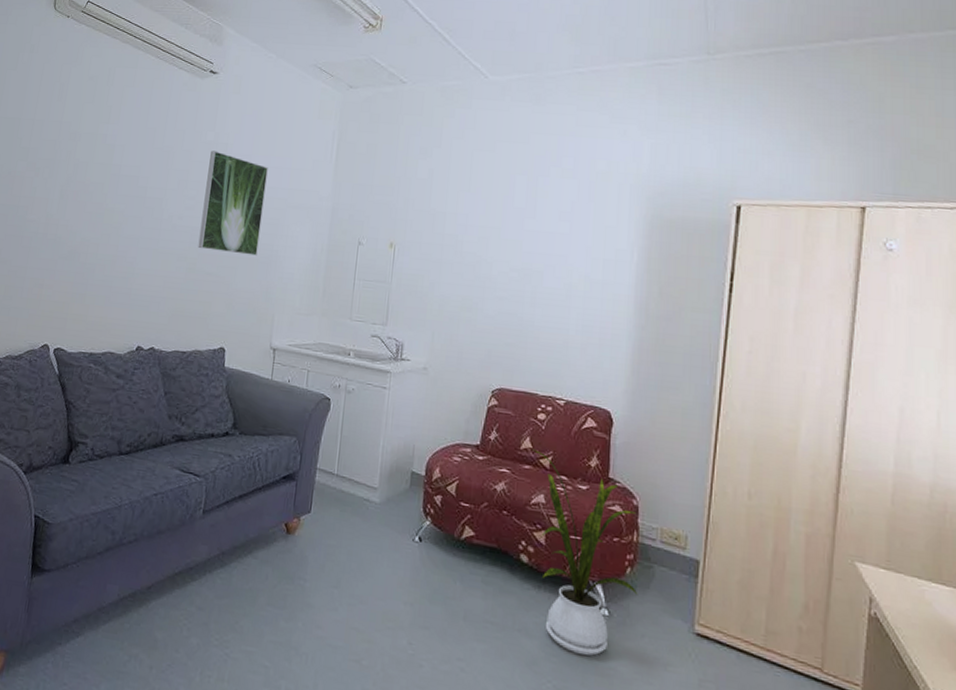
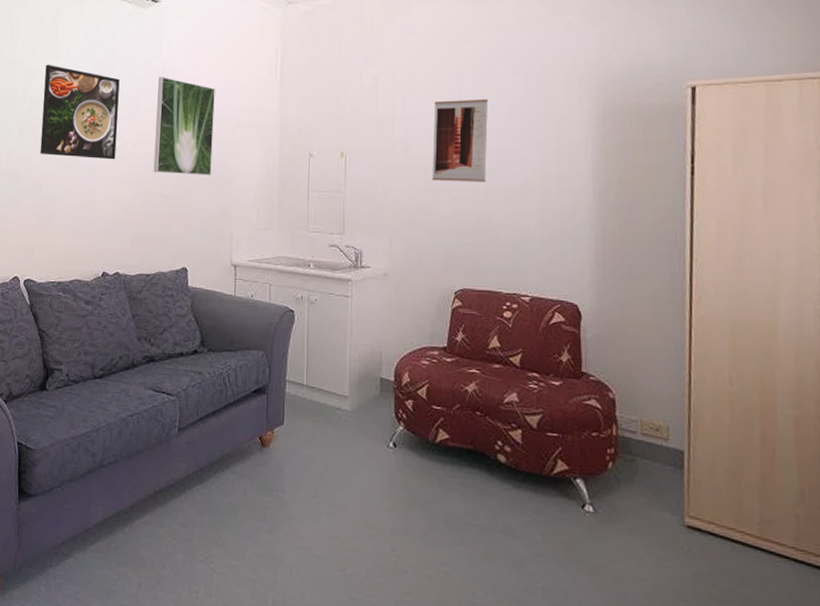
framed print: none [80,127,170,232] -> present [39,64,120,160]
wall art: none [479,199,540,284] -> present [432,99,488,182]
house plant: present [532,449,638,656] -> none [501,348,623,554]

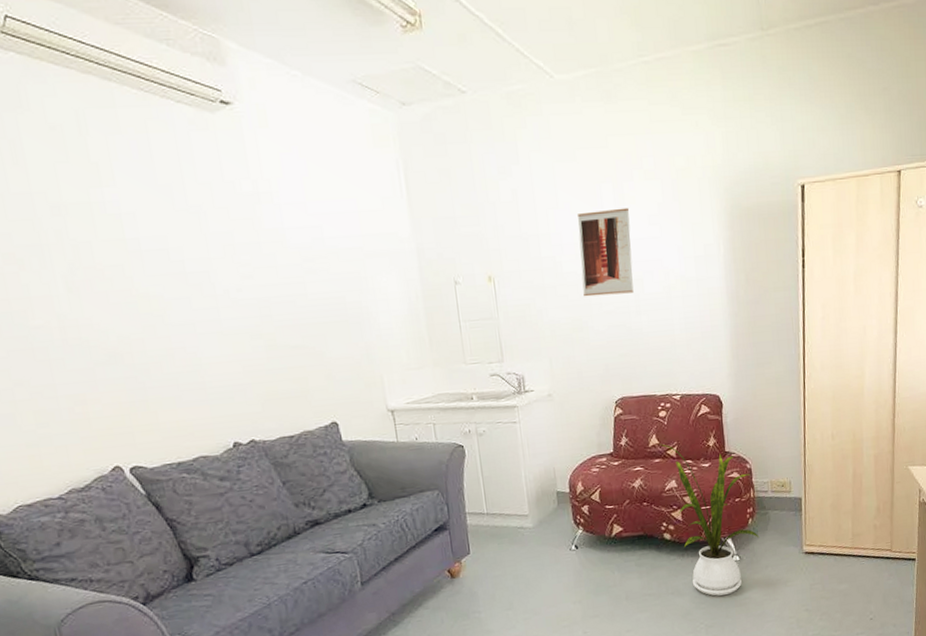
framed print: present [39,64,120,160] -> none [83,193,218,315]
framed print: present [153,77,215,176] -> none [253,202,345,321]
house plant: none [501,348,623,554] -> present [659,444,760,596]

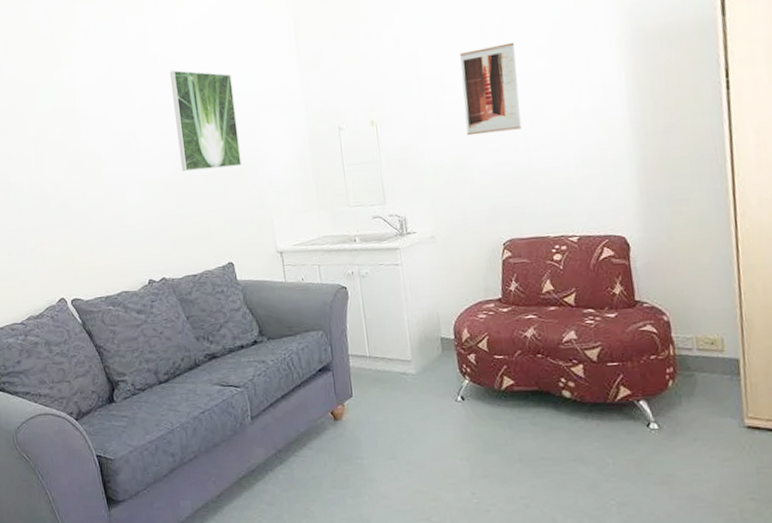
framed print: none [253,202,345,321] -> present [170,70,242,172]
house plant: present [659,444,760,596] -> none [555,290,684,469]

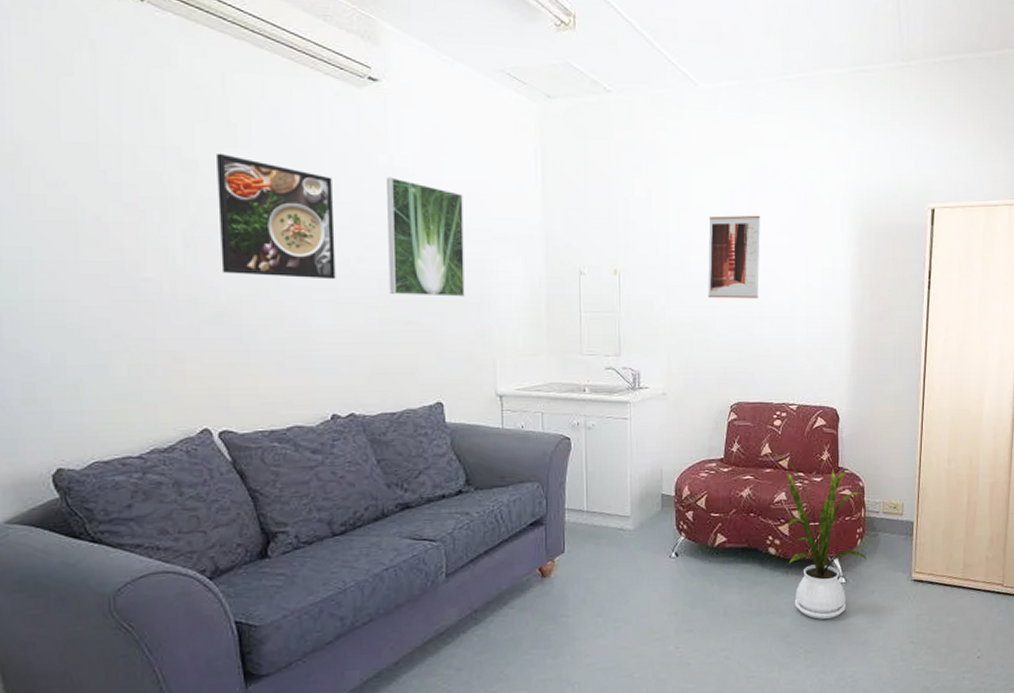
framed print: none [49,75,141,171] -> present [217,153,336,280]
house plant: none [555,290,684,469] -> present [772,454,868,619]

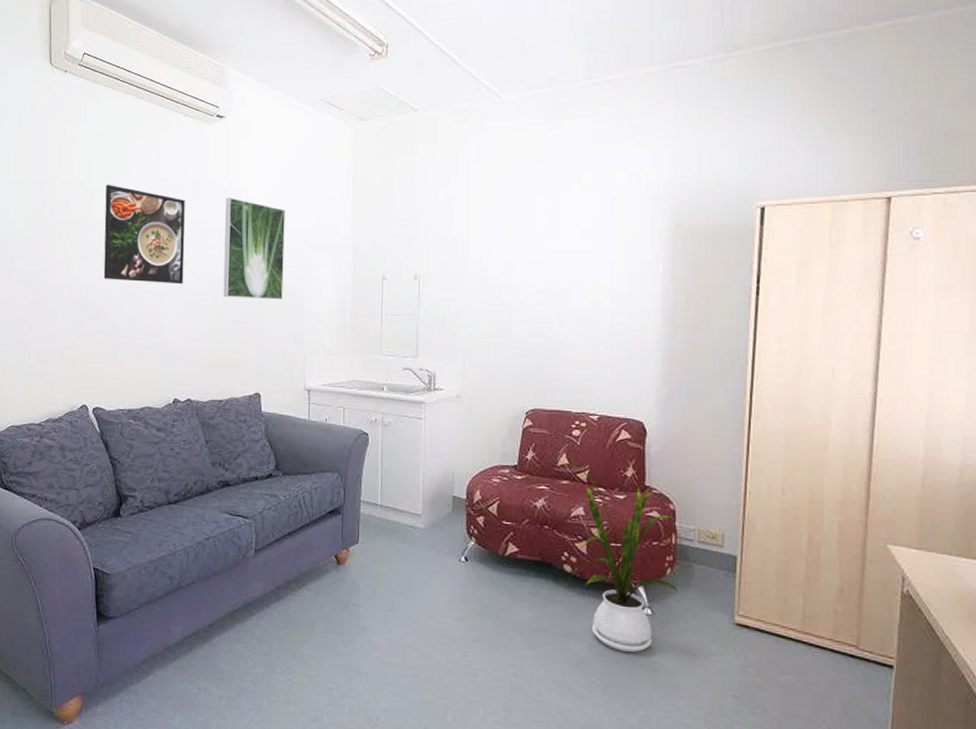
wall art: present [708,215,760,299] -> none [505,220,561,304]

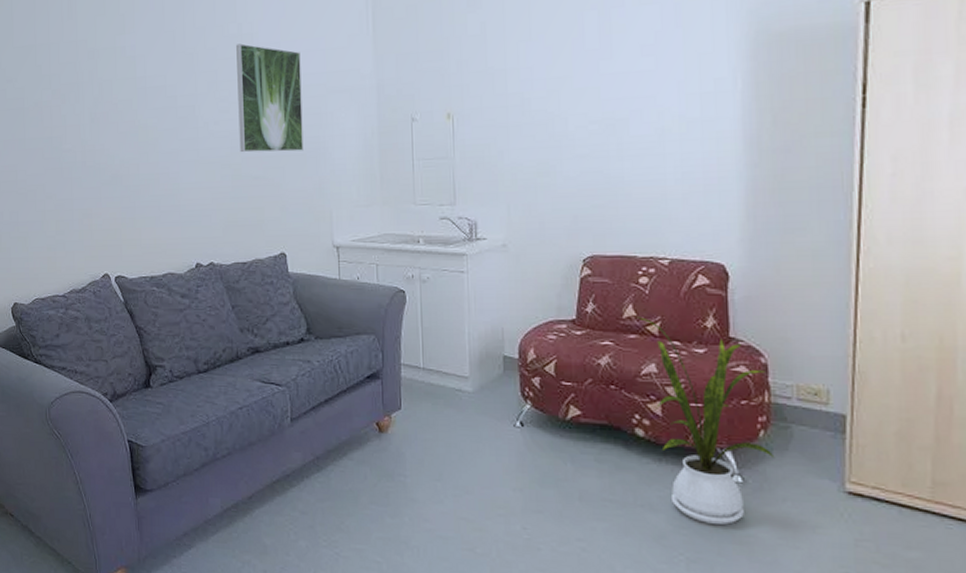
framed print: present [103,184,185,285] -> none [111,40,198,142]

